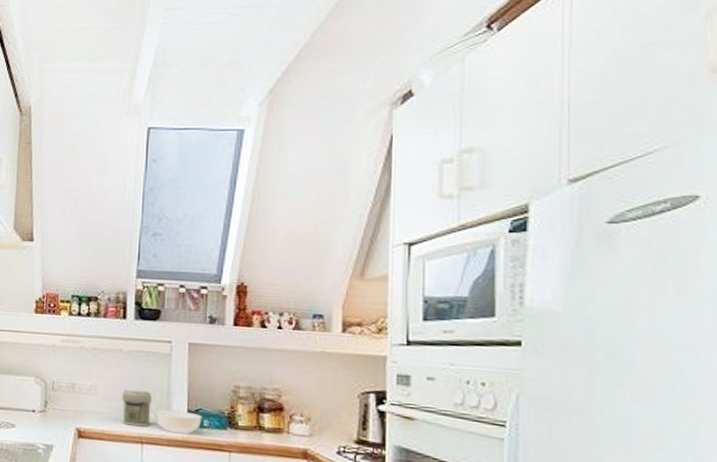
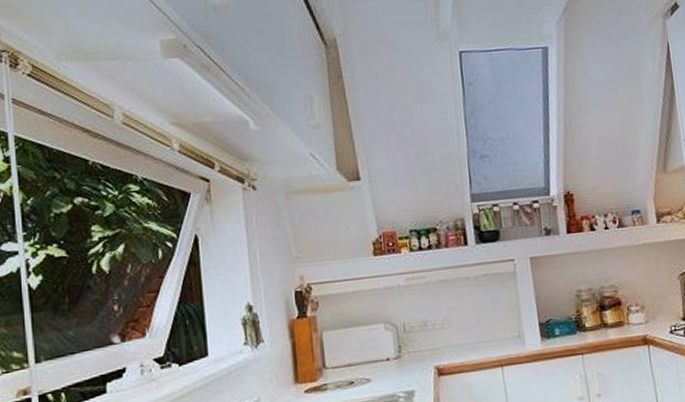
jar: present [122,389,152,428] -> none [475,313,507,352]
bowl: present [153,409,203,435] -> none [508,324,554,349]

